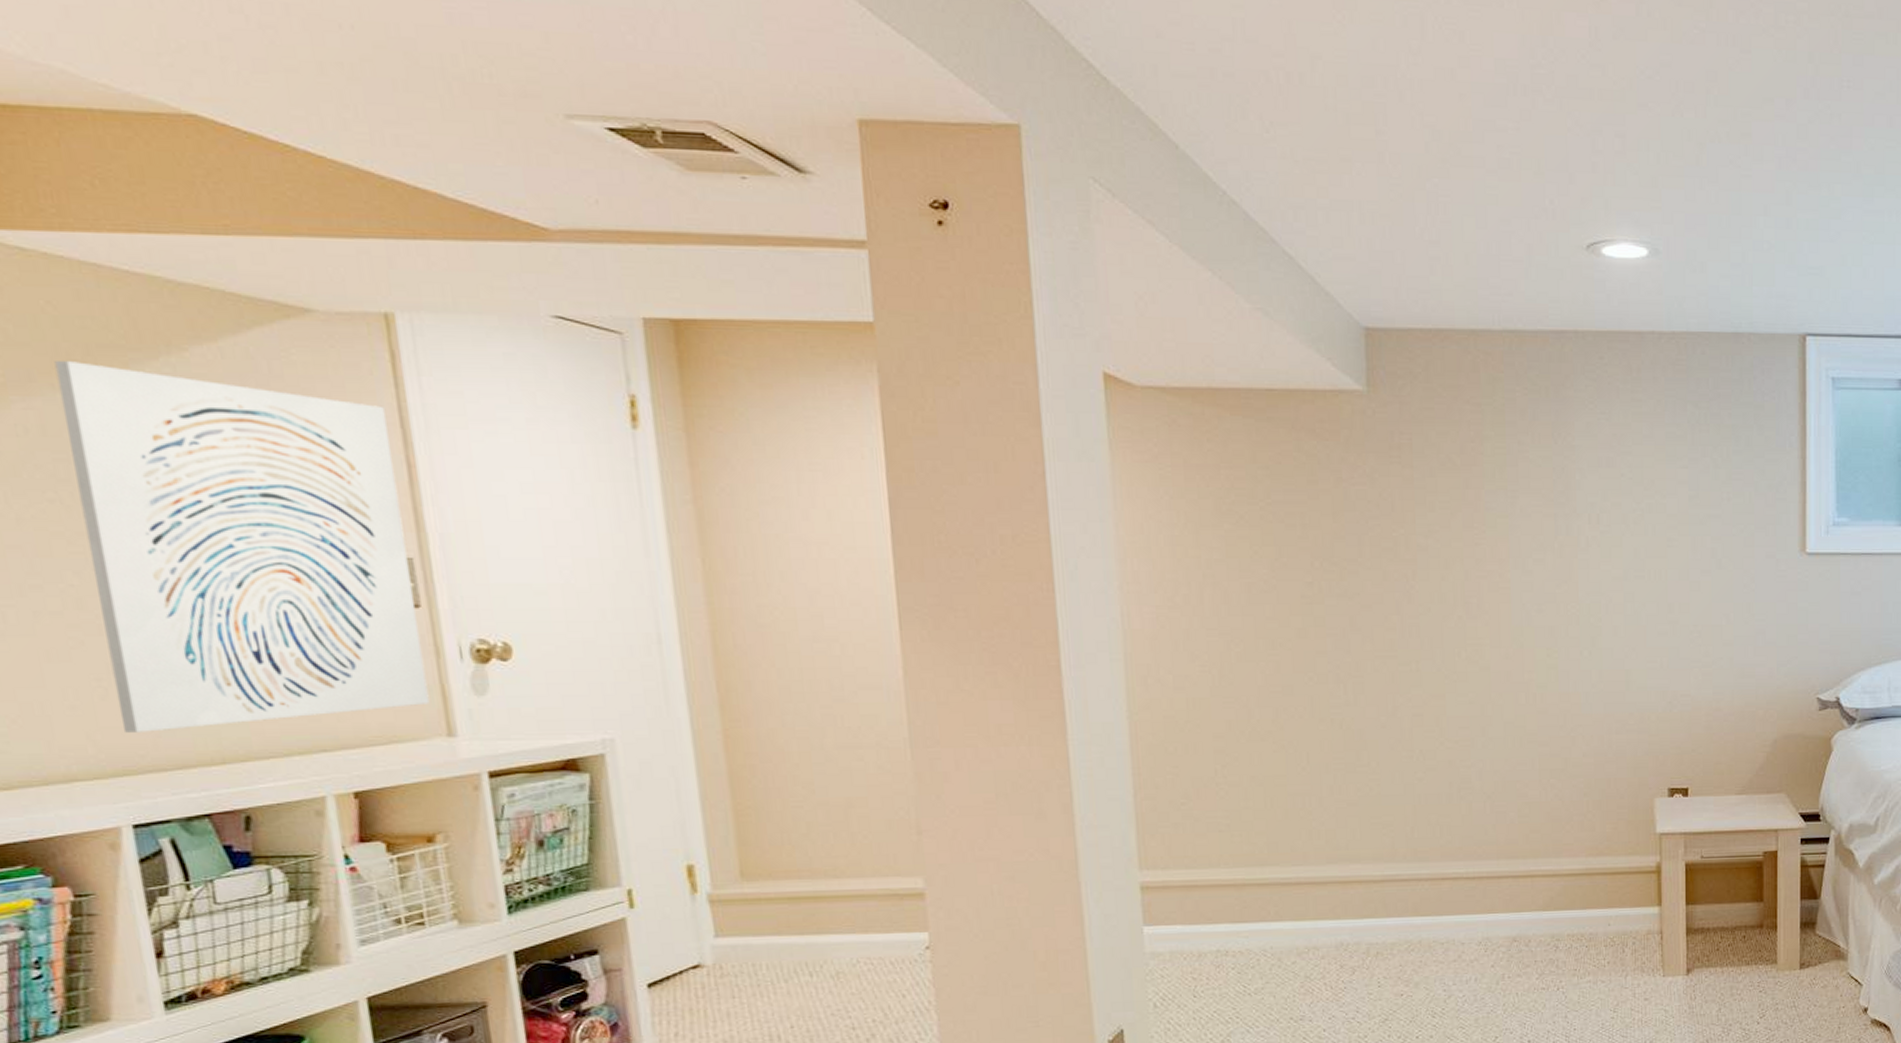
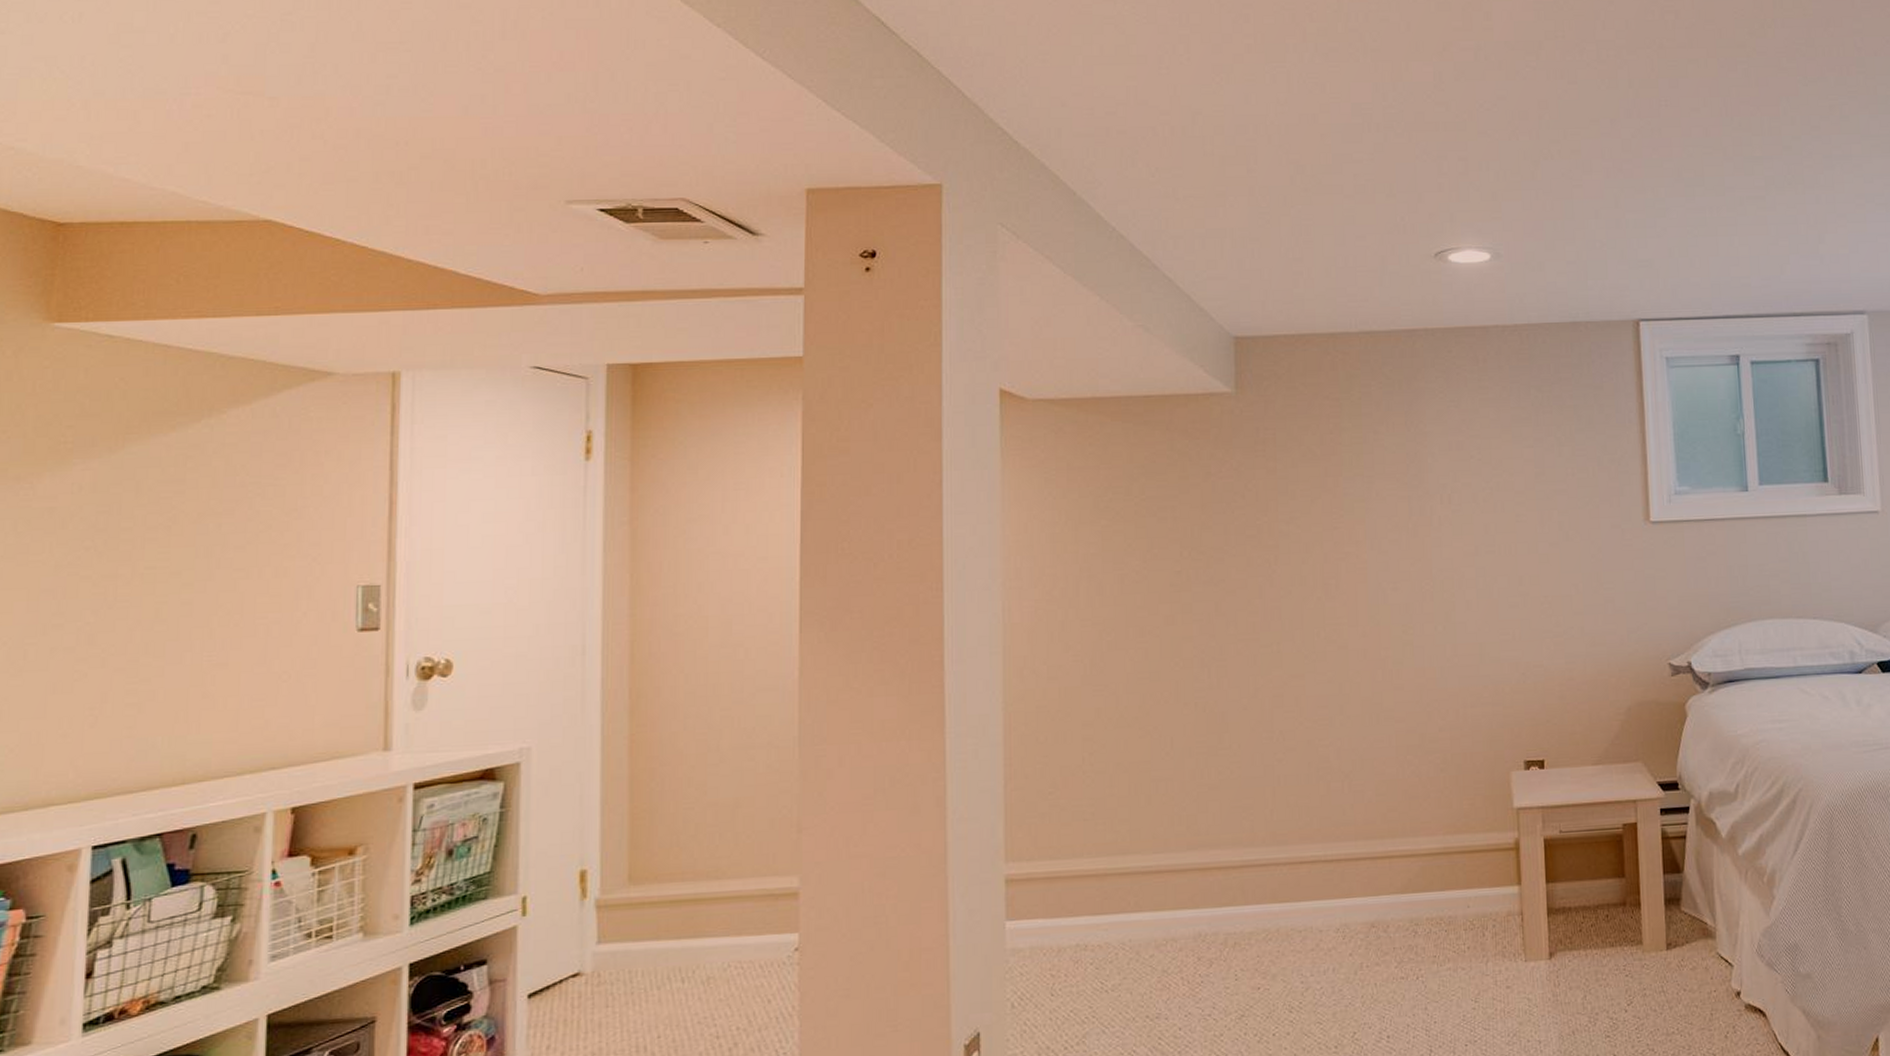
wall art: present [54,361,430,733] -> none [103,427,379,758]

